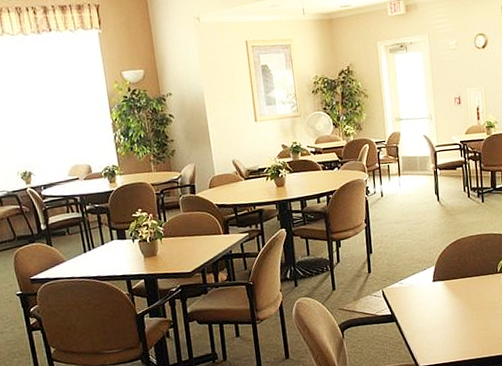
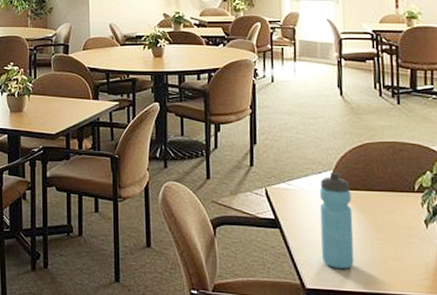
water bottle: none [425,267,455,346] -> present [319,173,354,270]

